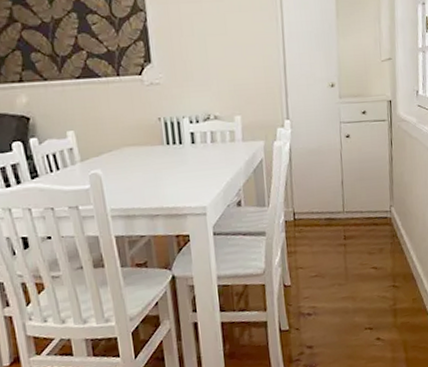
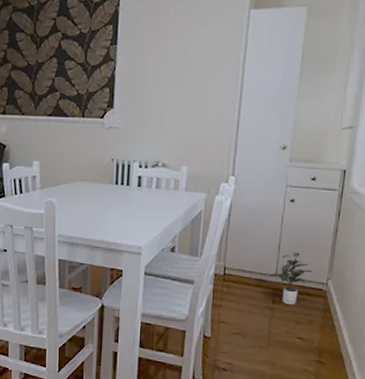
potted plant: none [337,185,376,238] -> present [269,251,313,305]

